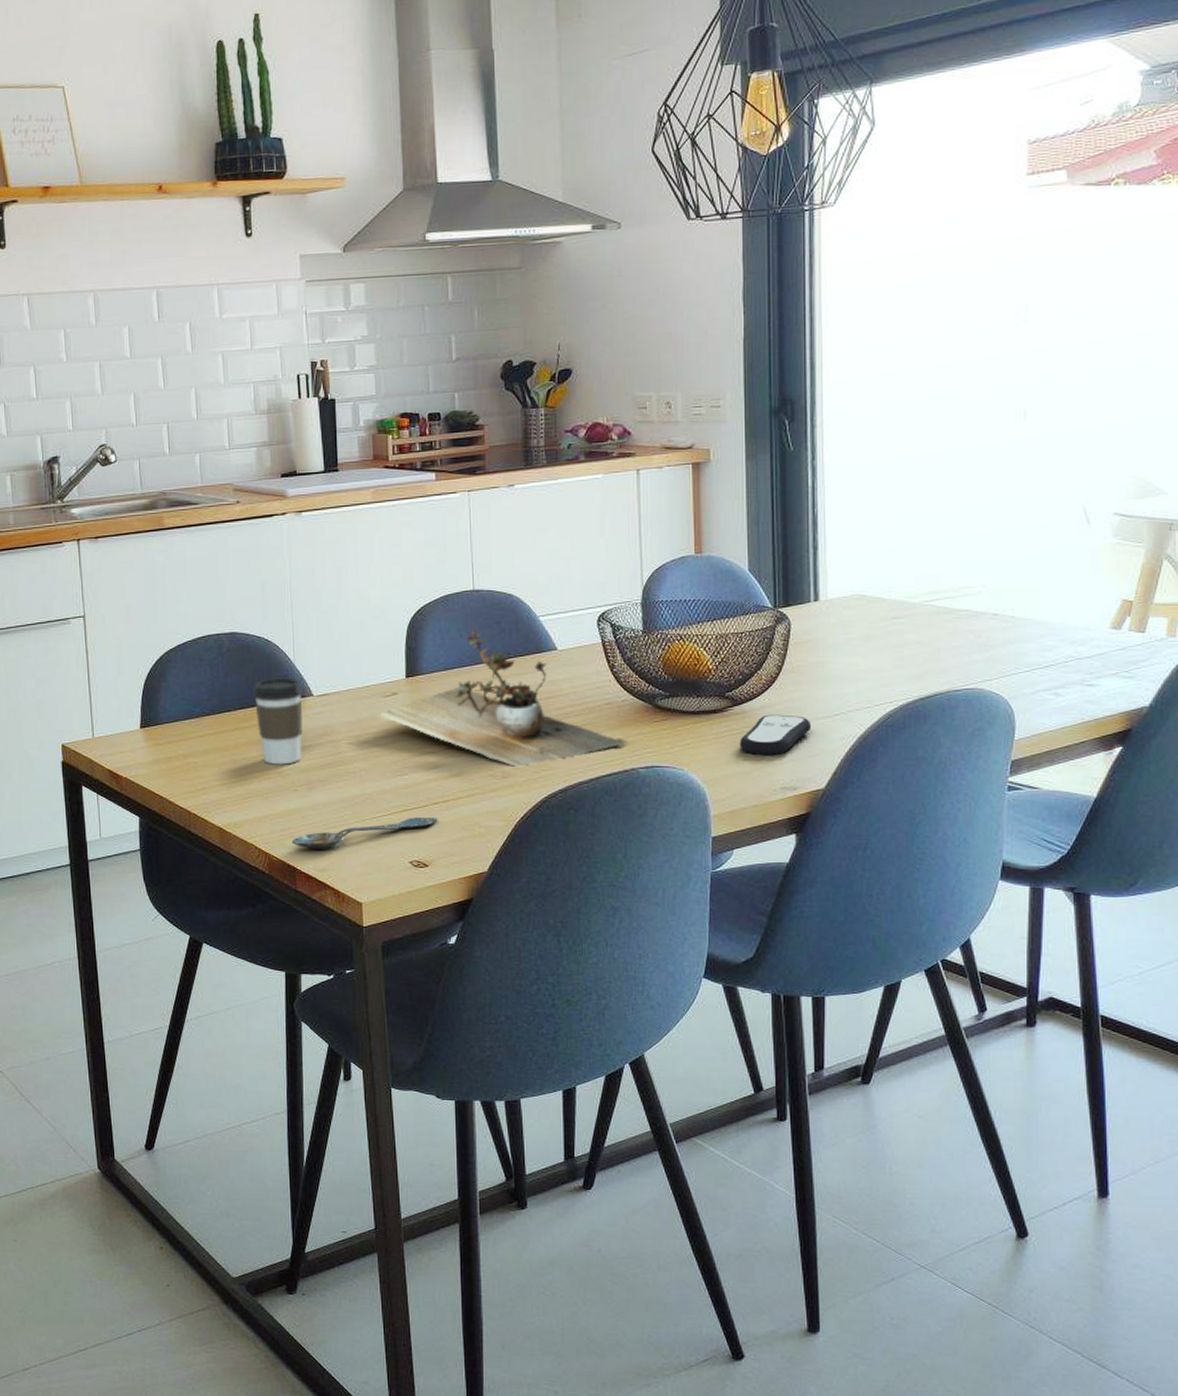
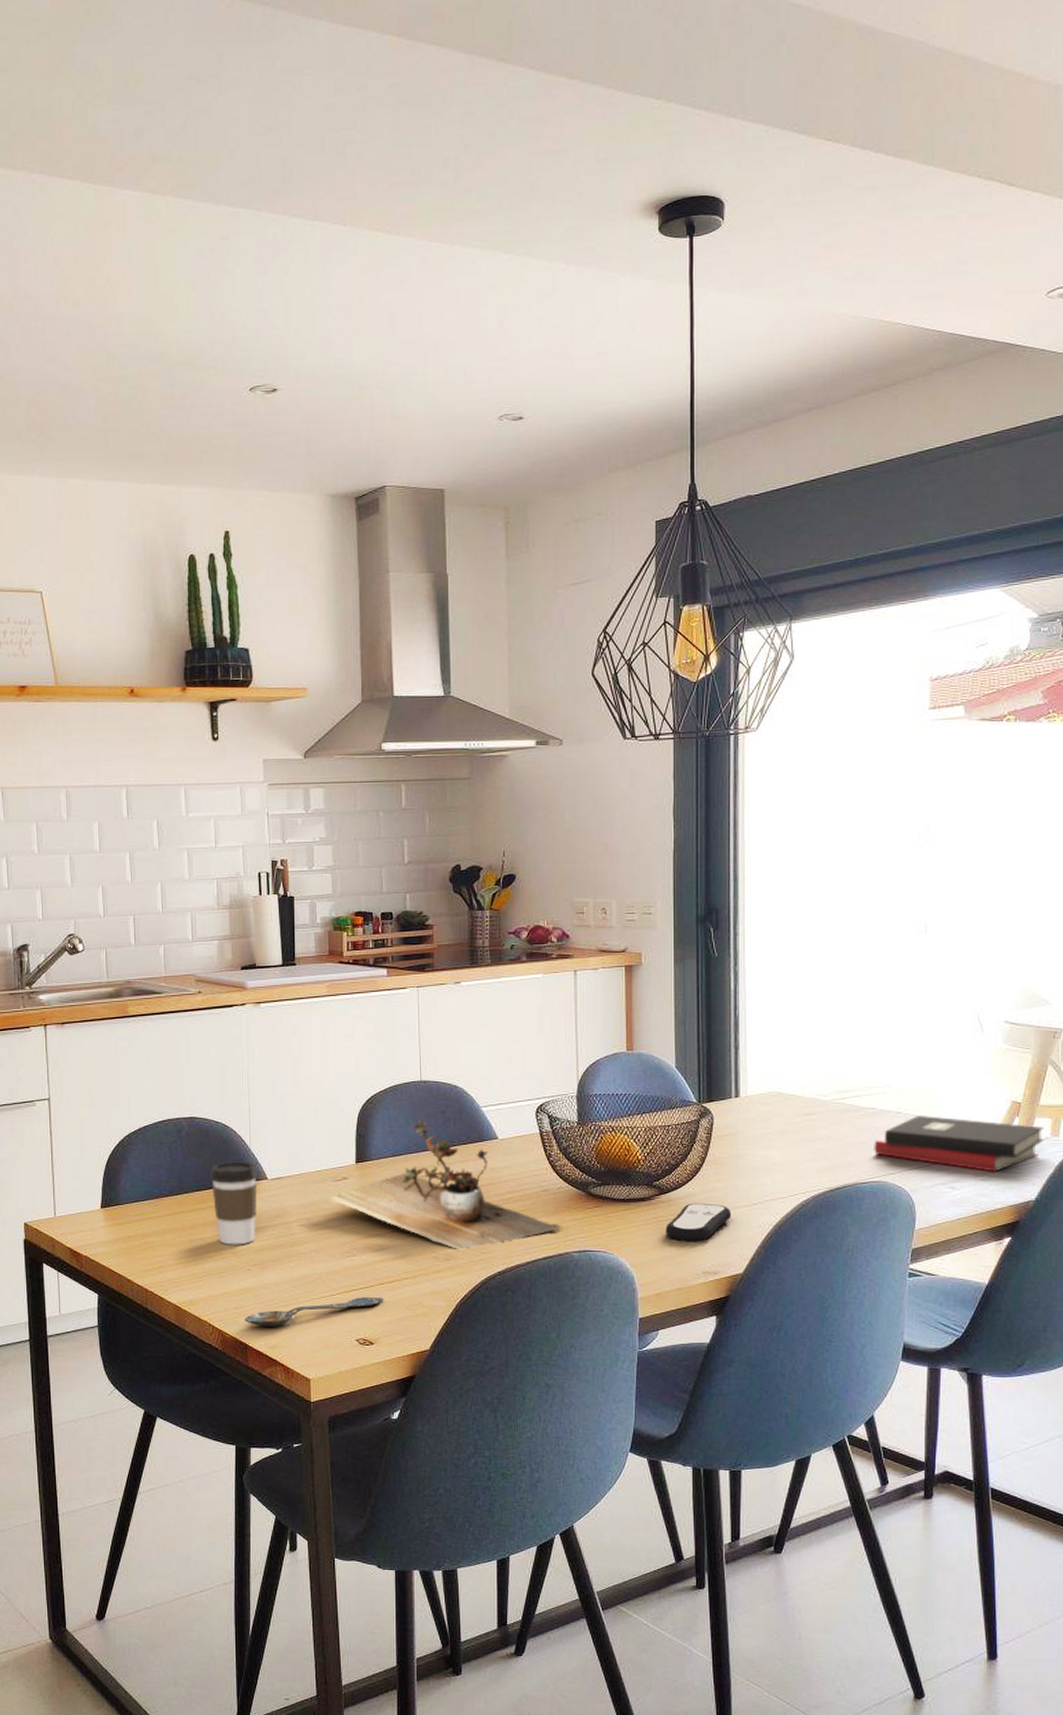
hardback book: none [968,617,1159,677] -> present [874,1116,1044,1172]

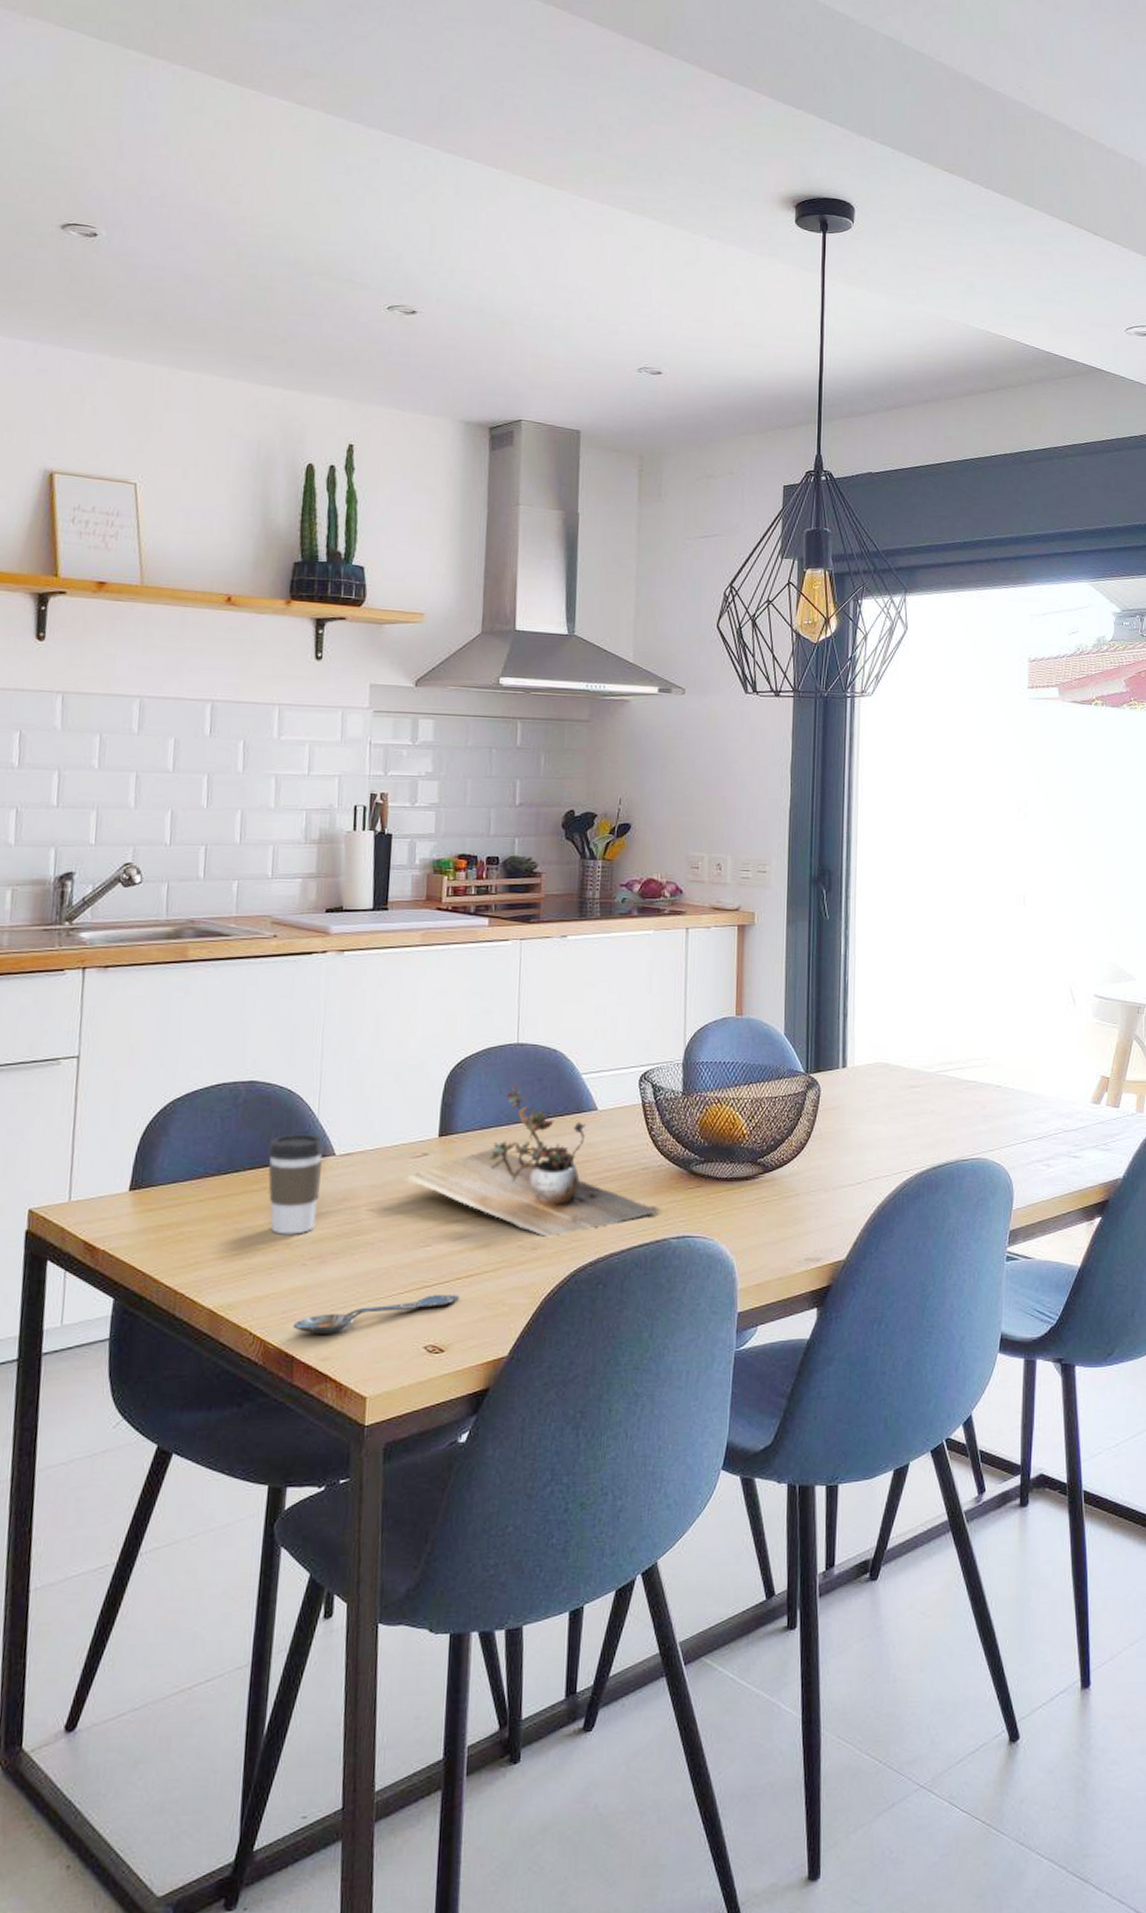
remote control: present [665,1203,732,1242] -> none [768,1182,836,1226]
hardback book: present [874,1116,1044,1172] -> none [975,1090,1130,1149]

